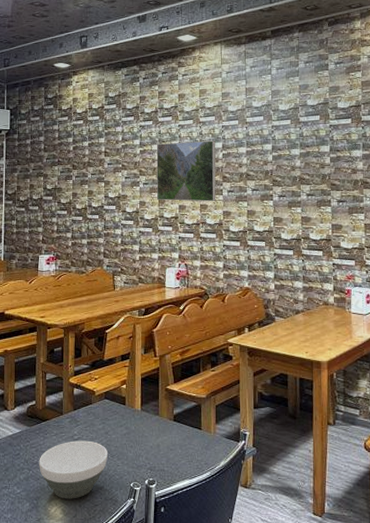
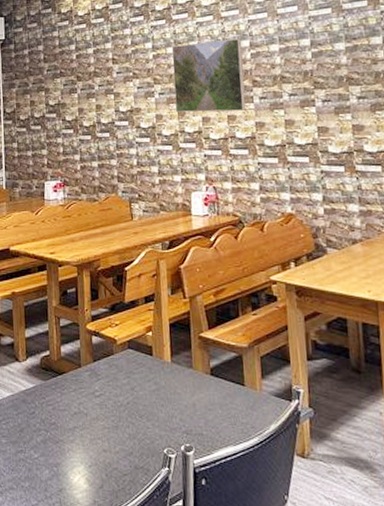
bowl: present [39,440,108,499] -> none [57,397,136,467]

